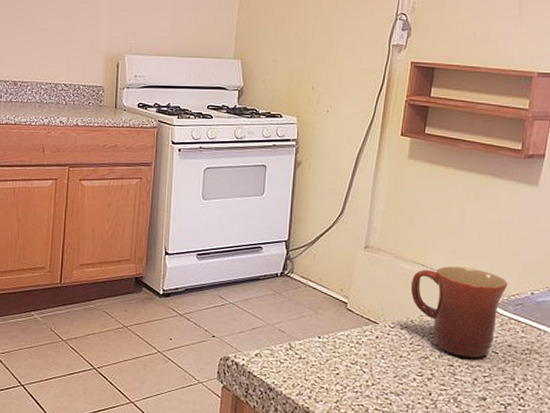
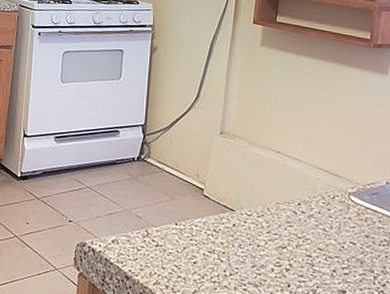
mug: present [410,266,508,358] -> none [266,153,363,249]

